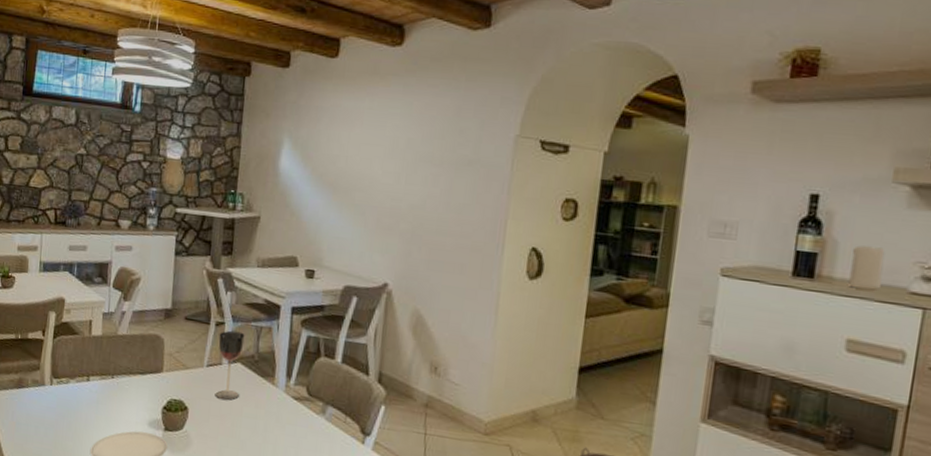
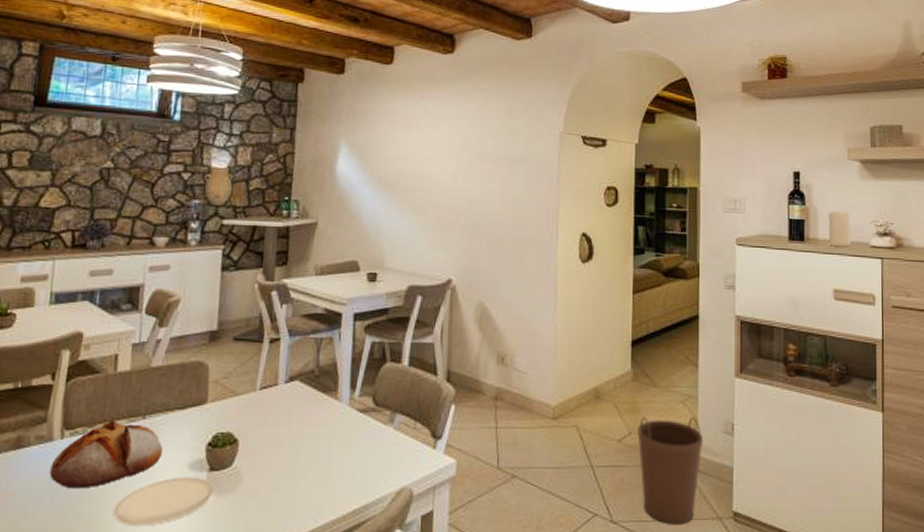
bread: none [43,375,128,428] -> present [50,420,163,487]
wineglass: present [214,330,245,400] -> none [269,346,303,424]

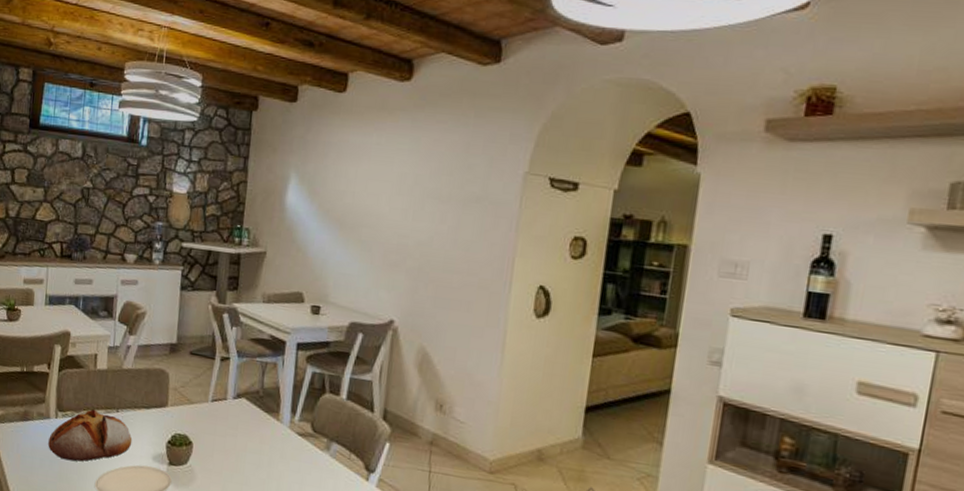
candle: present [829,211,852,247] -> none [860,287,899,333]

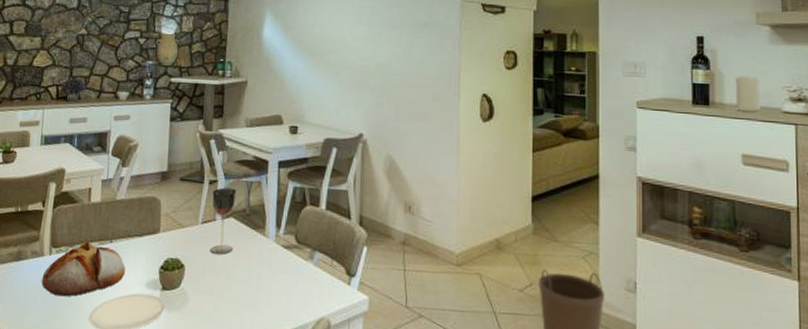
wineglass: none [219,365,250,436] -> present [209,187,237,254]
candle: none [860,287,899,333] -> present [736,76,762,112]

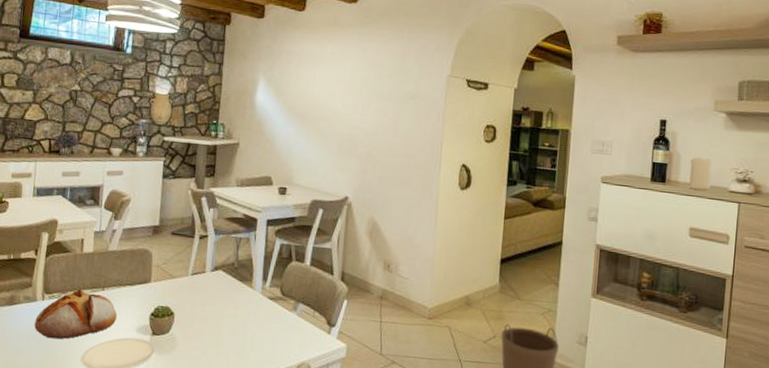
wineglass: present [209,187,237,254] -> none [198,242,226,304]

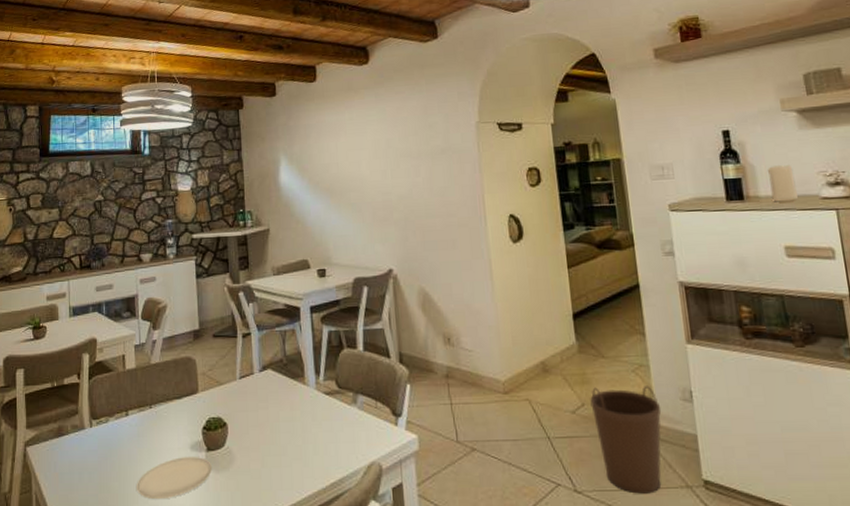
bread: present [34,289,118,339] -> none [85,410,169,467]

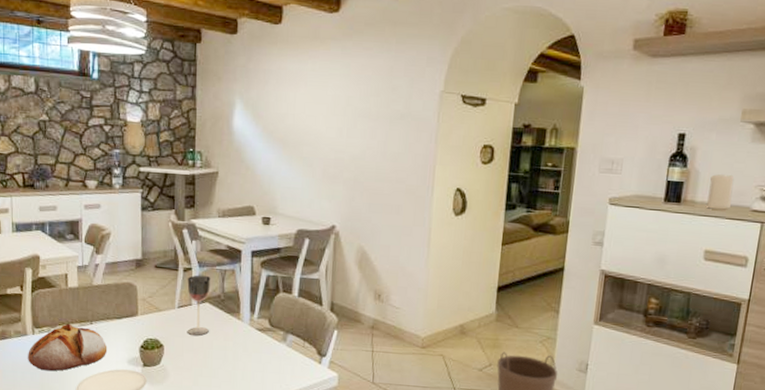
bread: none [85,410,169,467] -> present [28,323,108,371]
wineglass: none [247,339,274,408] -> present [187,275,211,336]

